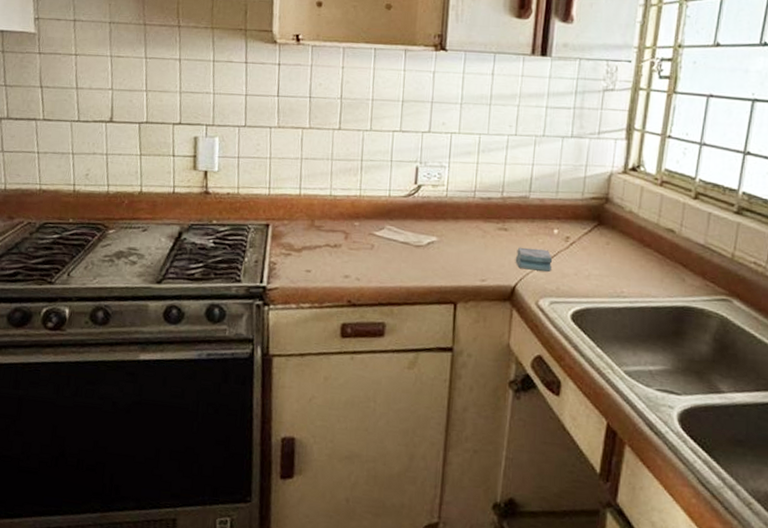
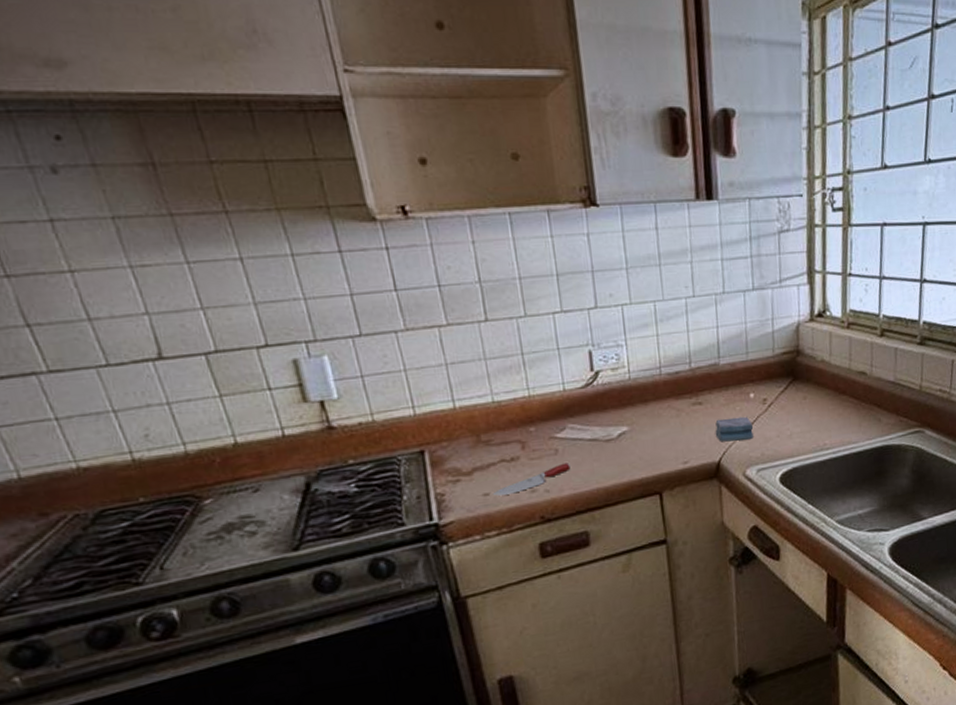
kitchen knife: none [313,258,382,275] -> present [492,463,571,496]

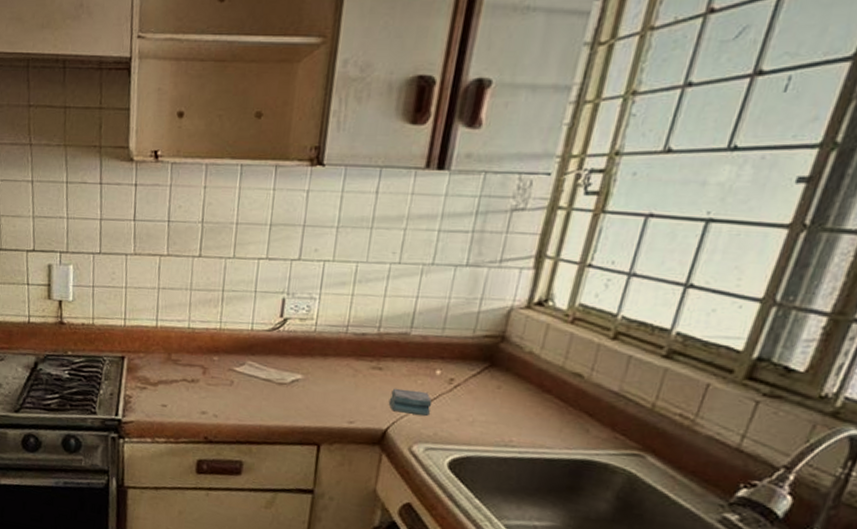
kitchen knife: present [492,463,571,496] -> none [169,394,241,411]

